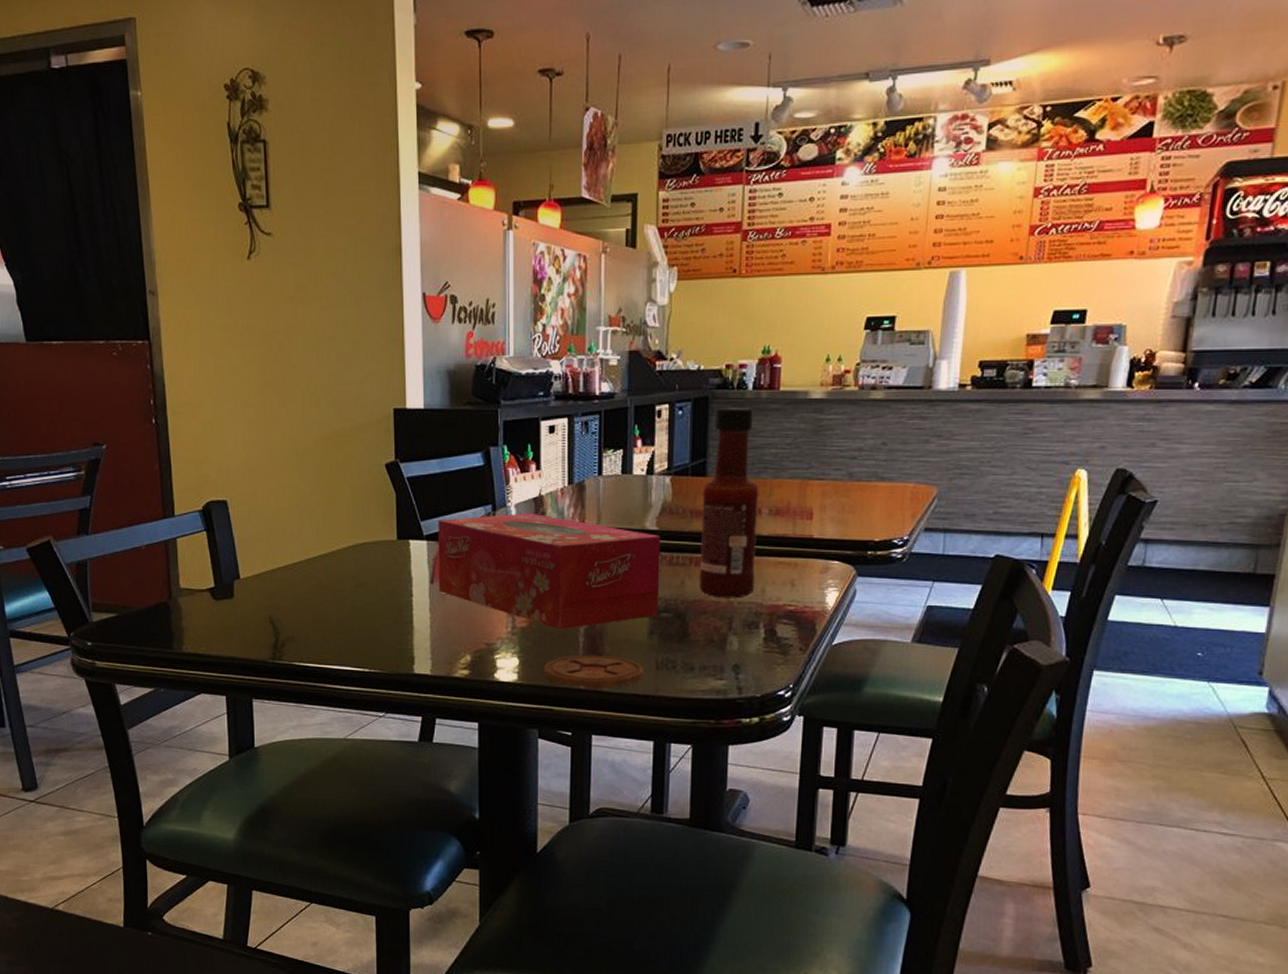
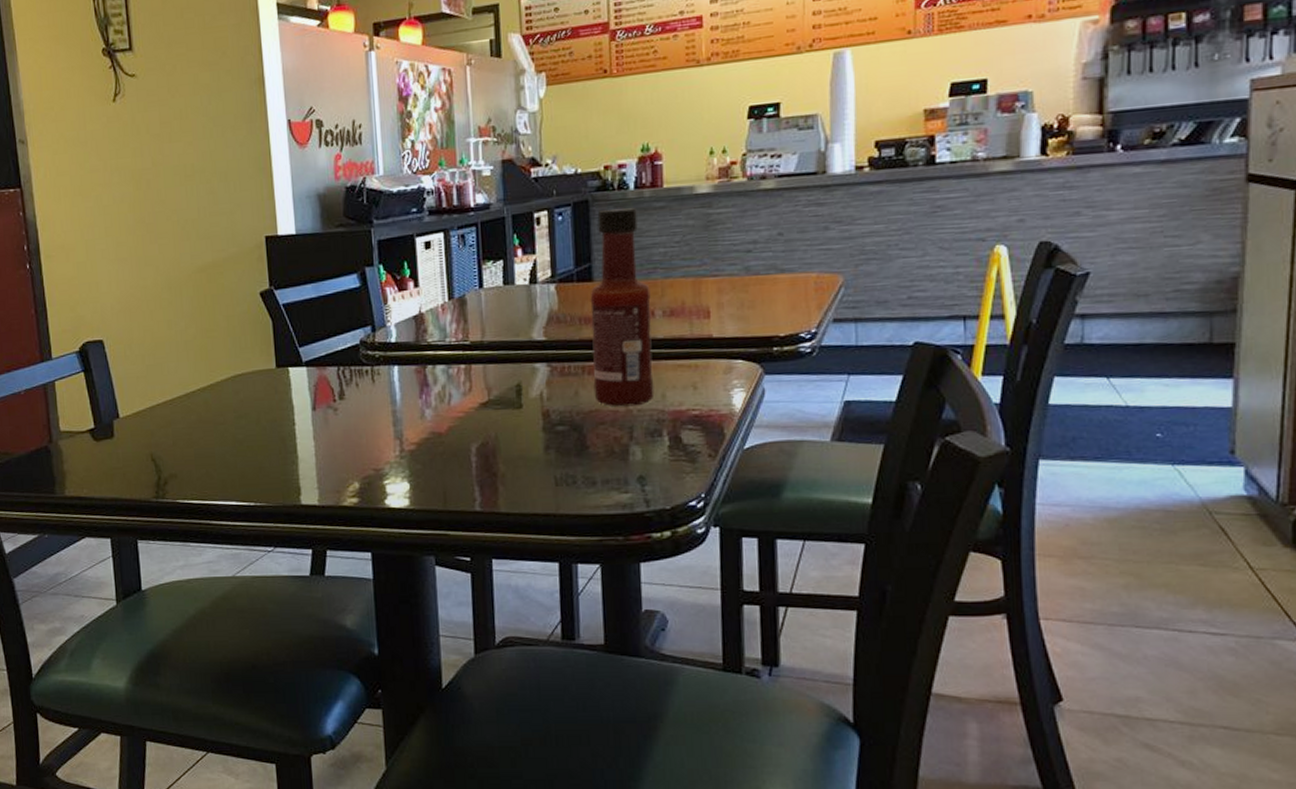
tissue box: present [438,513,661,630] -> none [317,331,553,451]
coaster: present [544,656,644,688] -> none [436,474,543,509]

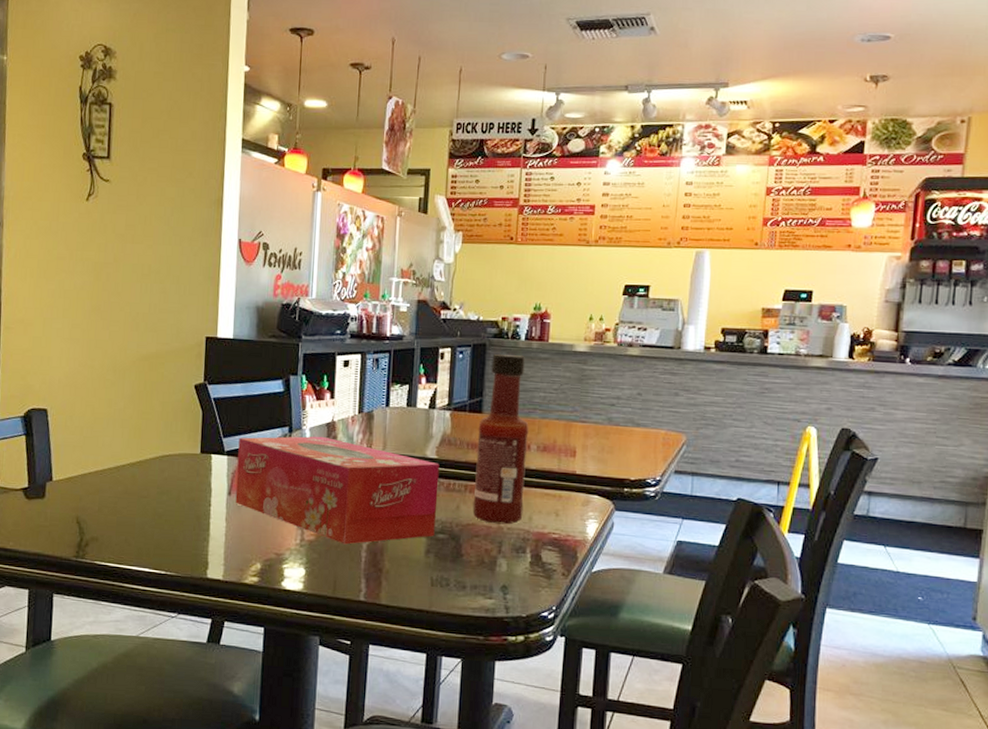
tissue box: none [317,331,553,451] -> present [235,436,440,545]

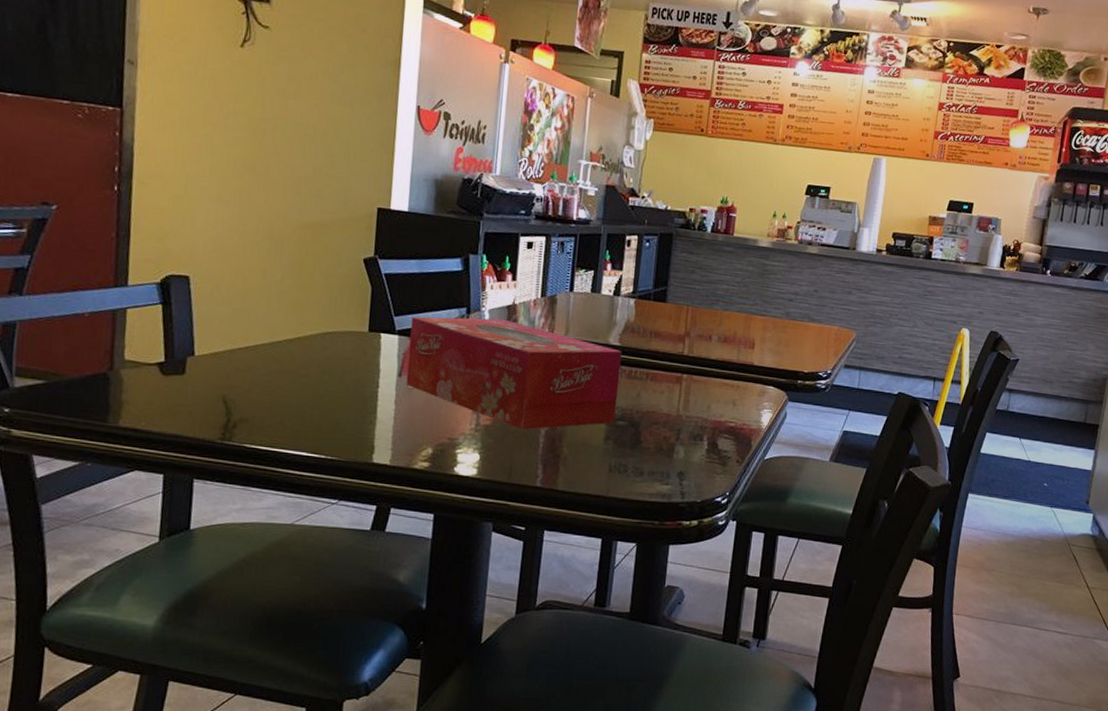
tabasco sauce: present [472,354,529,525] -> none [653,245,711,413]

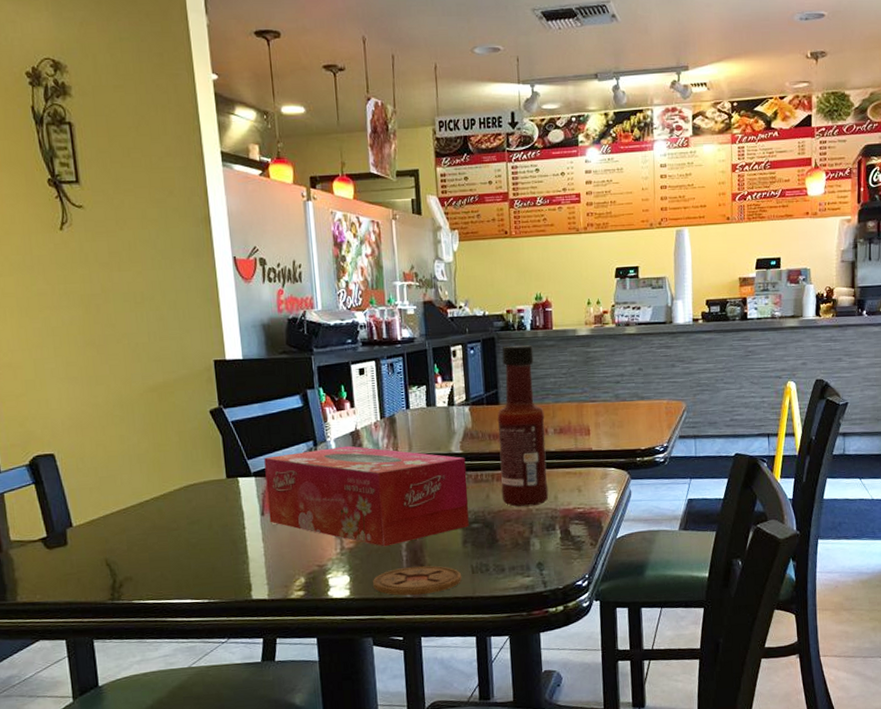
coaster: none [503,455,598,486] -> present [373,565,462,596]
tabasco sauce: none [653,245,711,413] -> present [497,345,549,507]

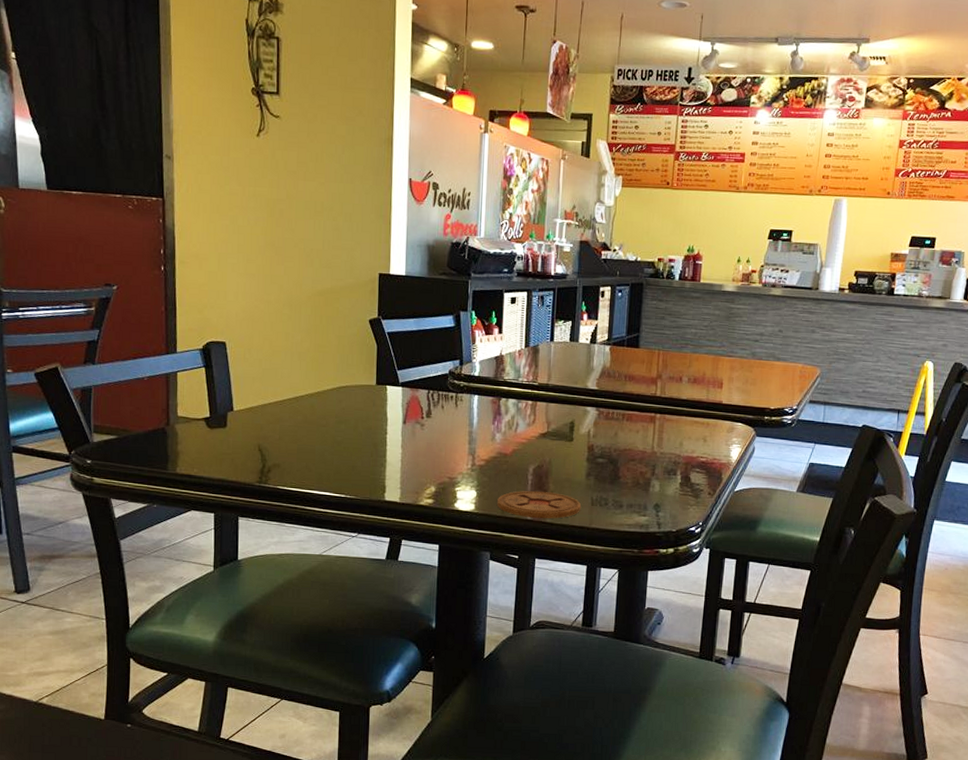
tissue box: present [264,445,469,547] -> none [410,368,600,469]
tabasco sauce: present [497,345,549,507] -> none [629,293,681,450]

